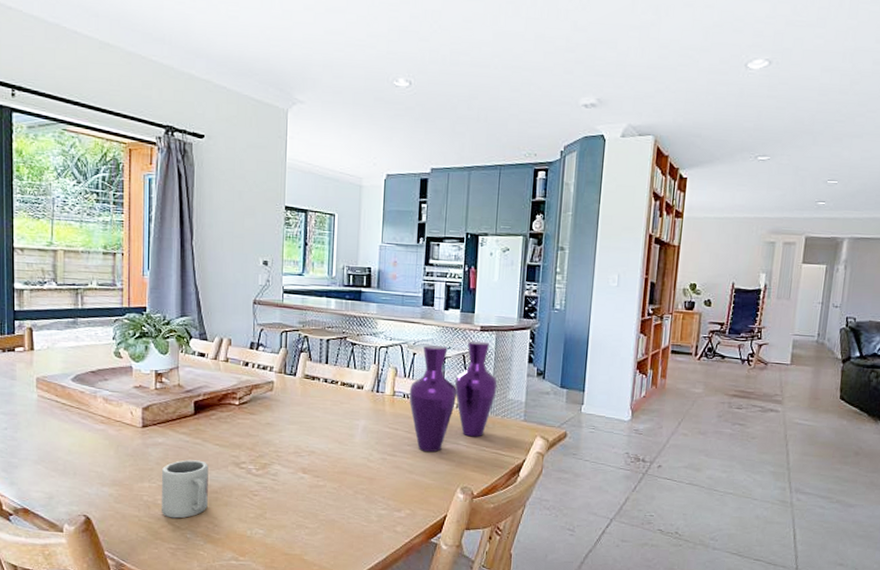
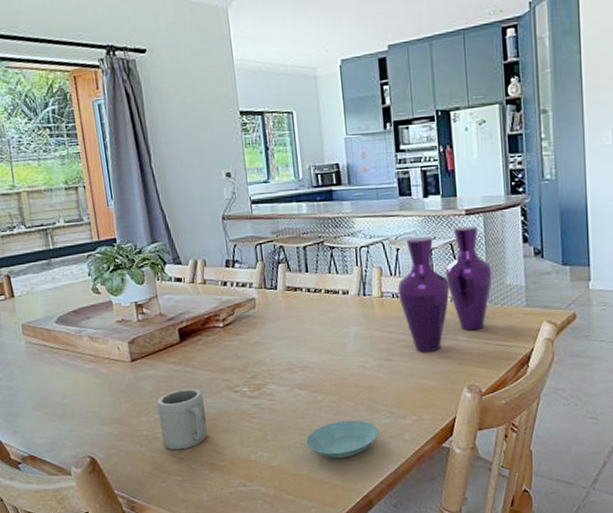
saucer: none [302,507,373,543] -> present [305,420,379,459]

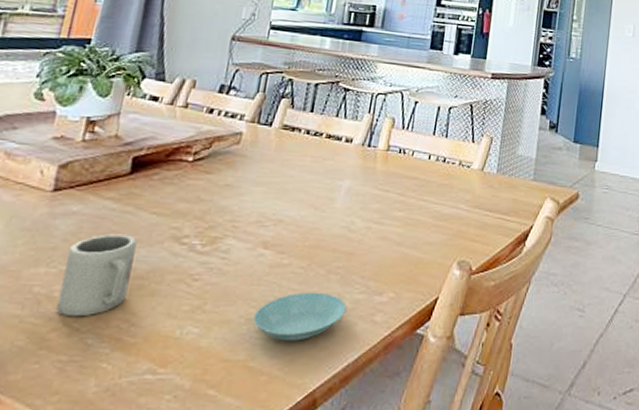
vase: present [397,226,493,352] -> none [405,89,507,218]

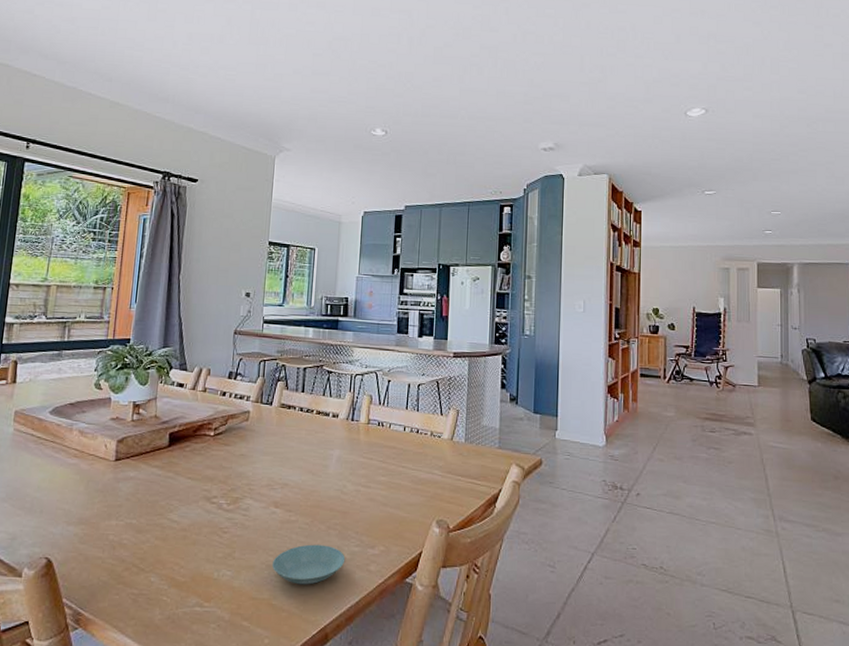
cup: present [57,234,138,317] -> none [127,495,179,560]

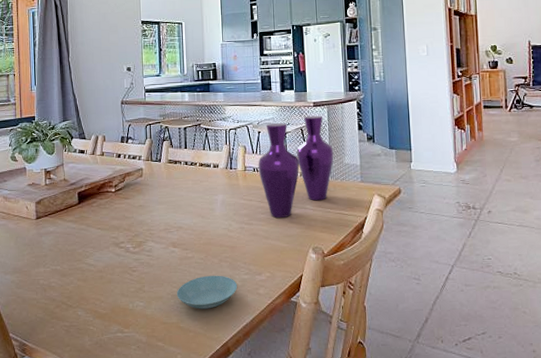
vase: none [383,367,471,482] -> present [258,115,334,218]

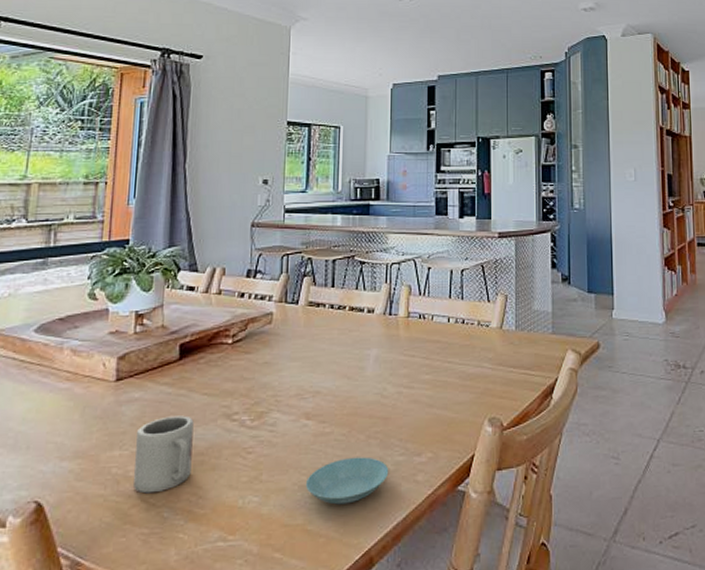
cup: none [54,244,94,298] -> present [134,415,194,494]
vase: present [258,115,334,218] -> none [425,249,521,379]

